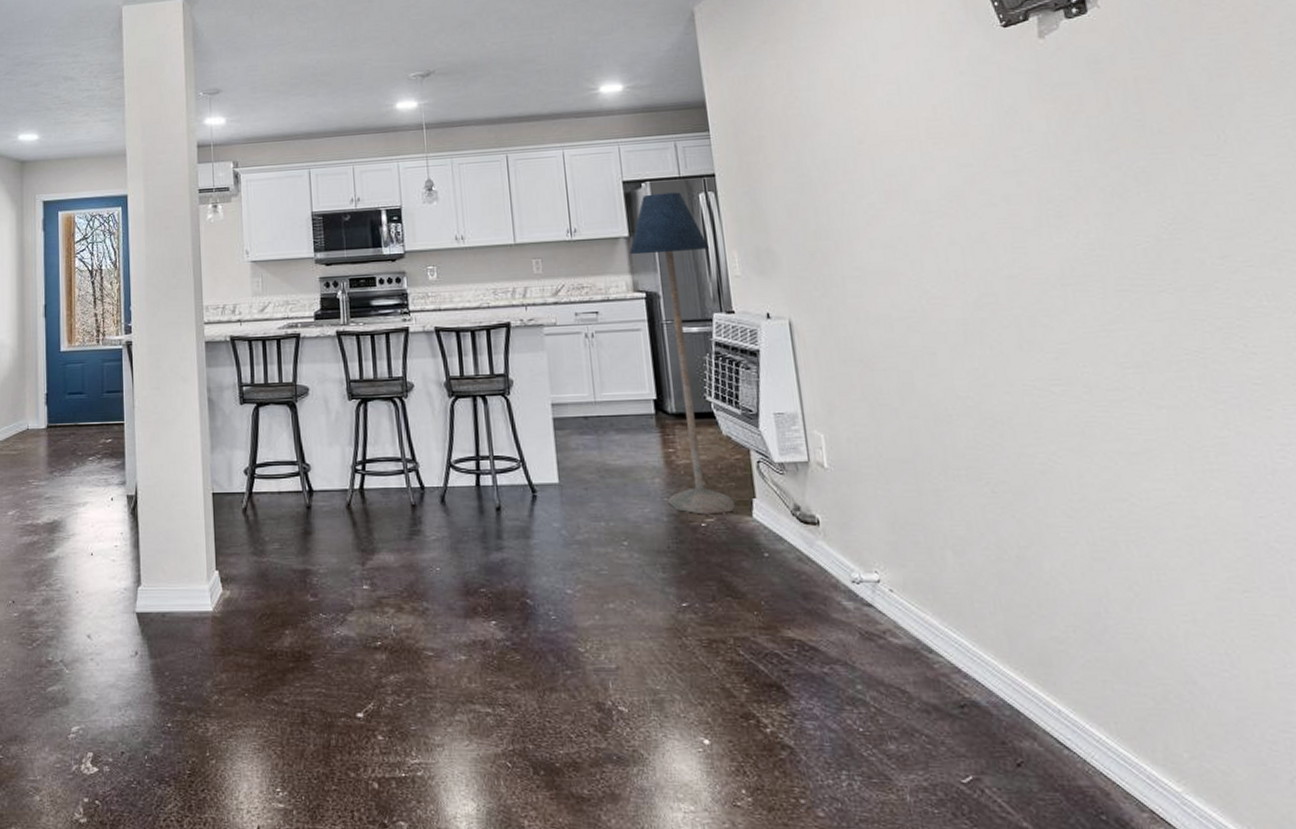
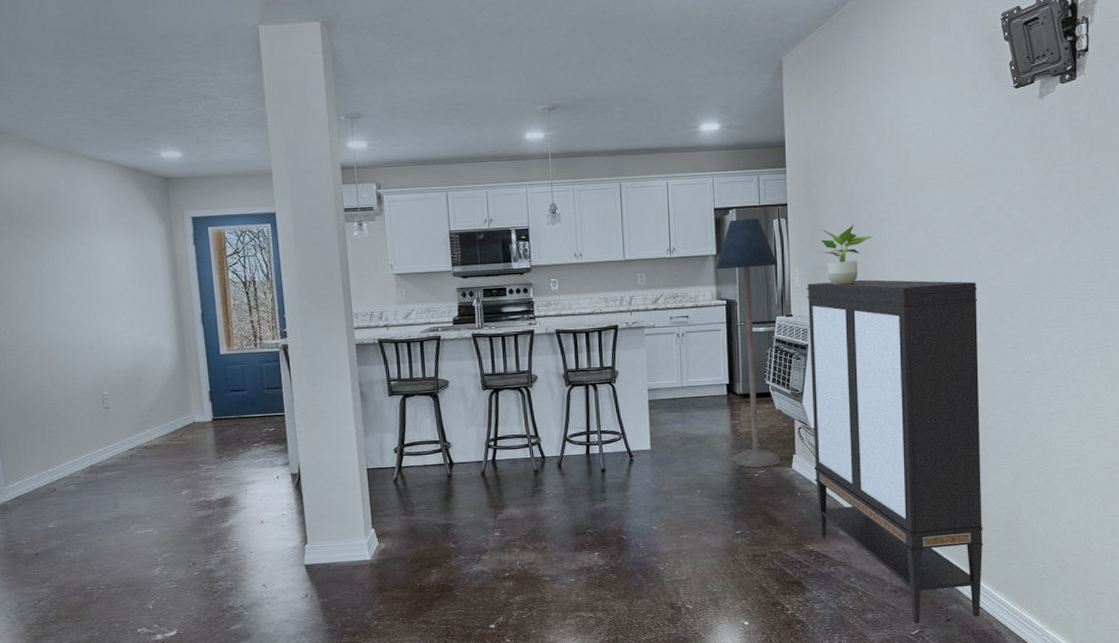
storage cabinet: none [750,266,1070,765] -> present [807,279,983,623]
potted plant: none [761,198,834,274] -> present [820,225,874,285]

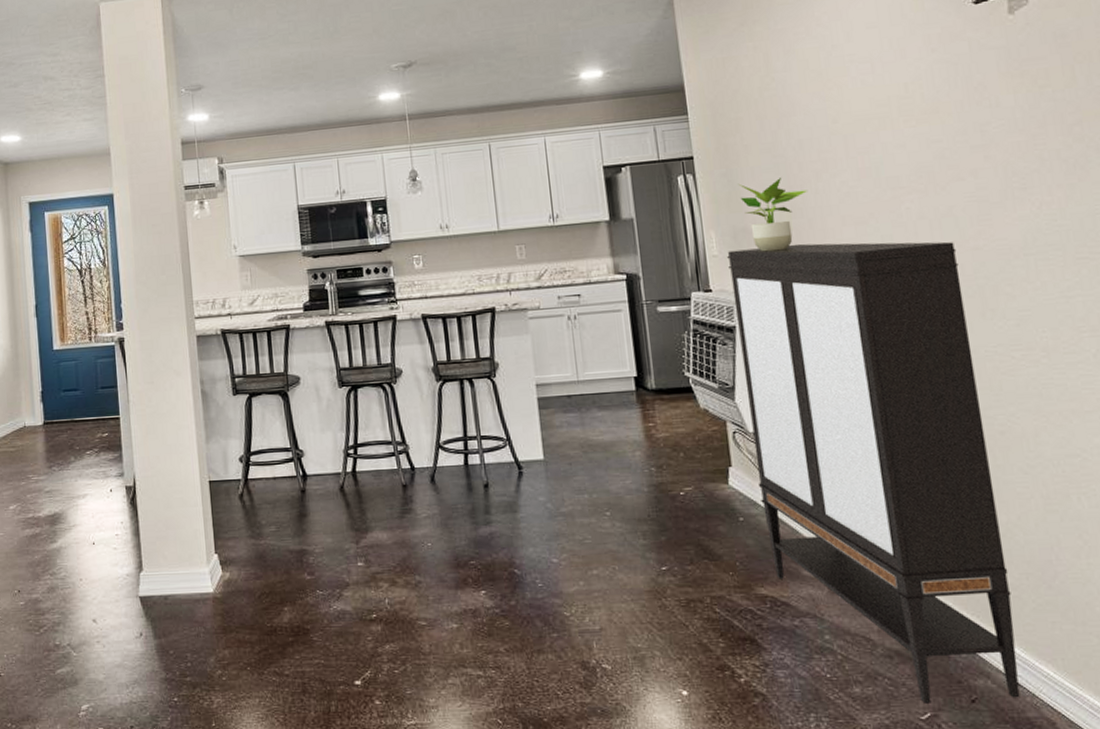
floor lamp: present [716,218,781,468] -> none [610,175,712,484]

